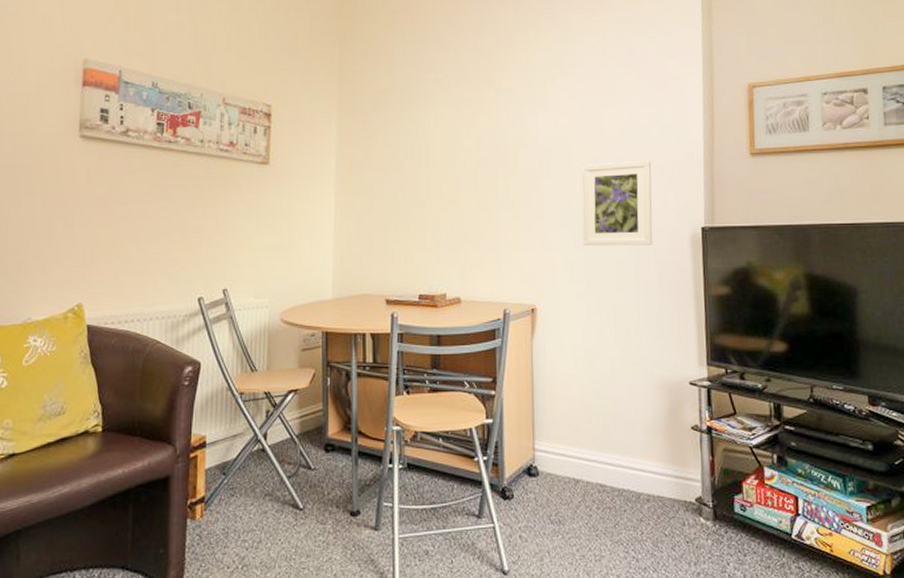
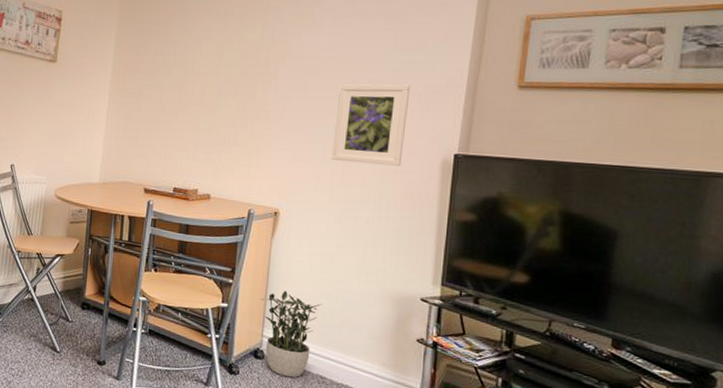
potted plant: none [527,395,592,492] -> present [261,291,322,378]

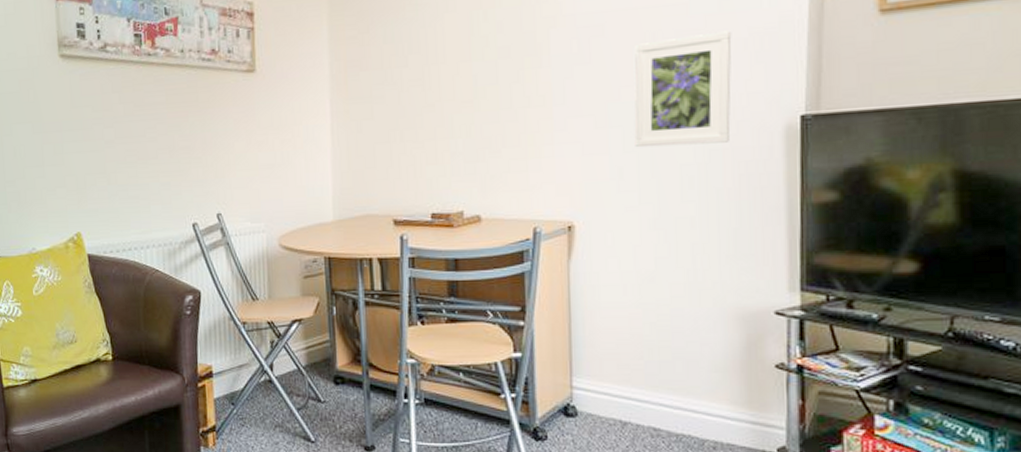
potted plant: present [261,291,322,378] -> none [564,326,645,435]

